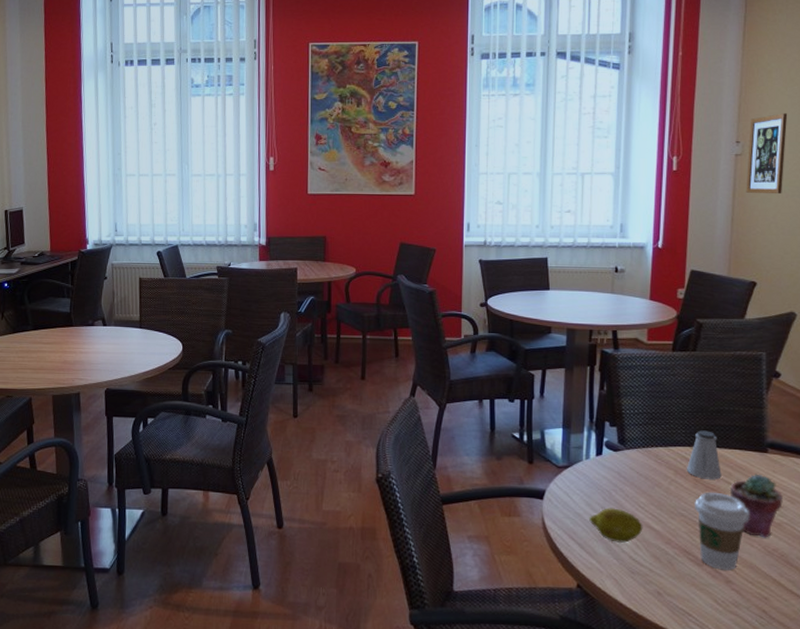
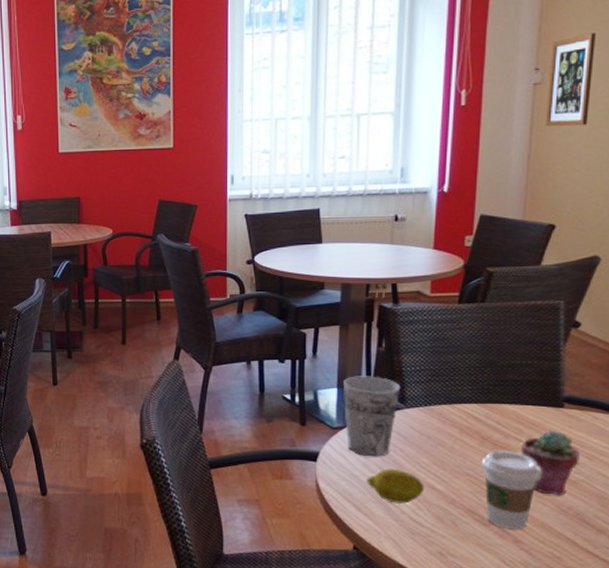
cup: none [569,417,621,496] -> present [344,376,401,457]
saltshaker: present [686,430,722,480] -> none [472,386,512,437]

